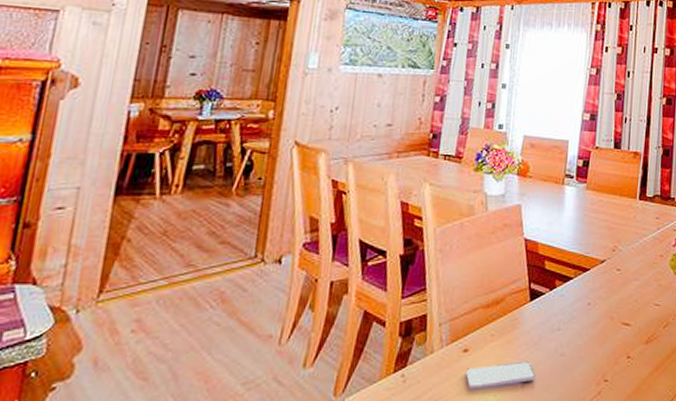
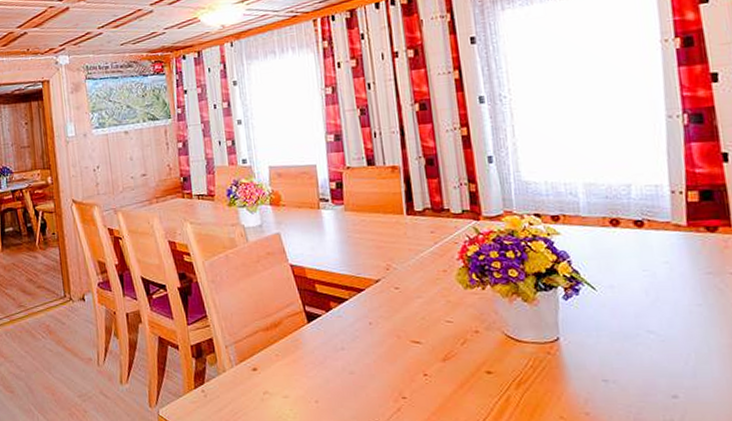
smartphone: present [465,361,536,390] -> none [258,378,328,404]

